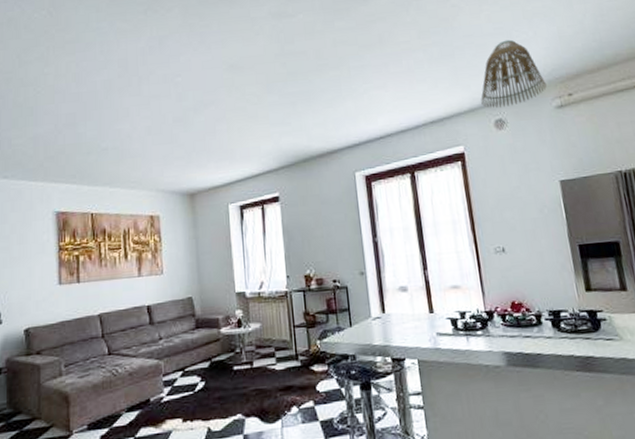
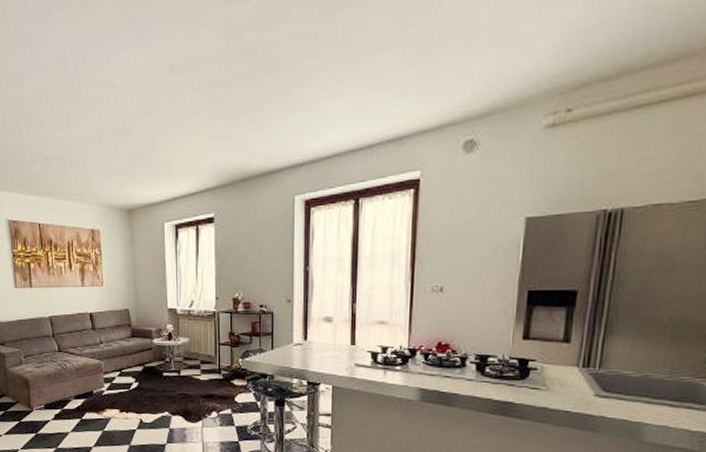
lamp shade: present [481,39,547,108] -> none [453,32,541,126]

